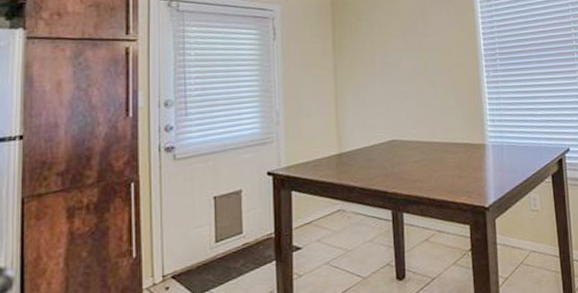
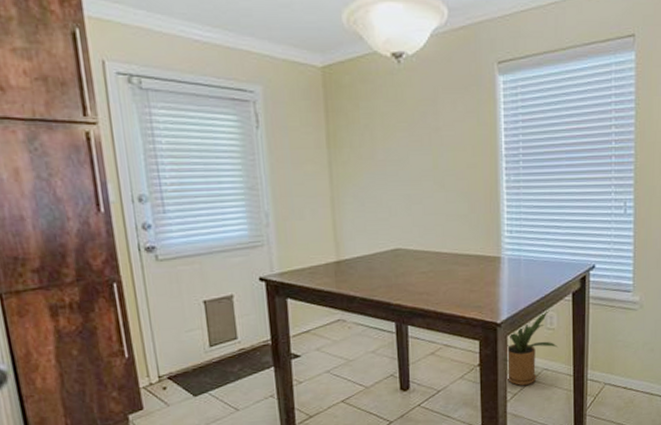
house plant: none [495,191,544,270] -> present [506,309,559,386]

